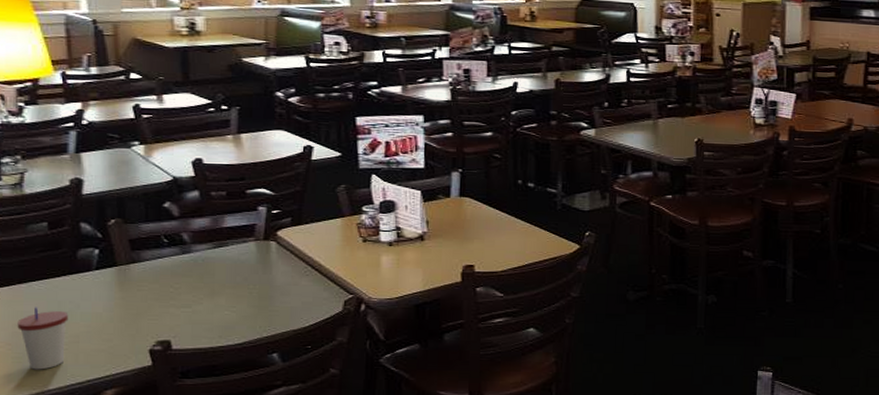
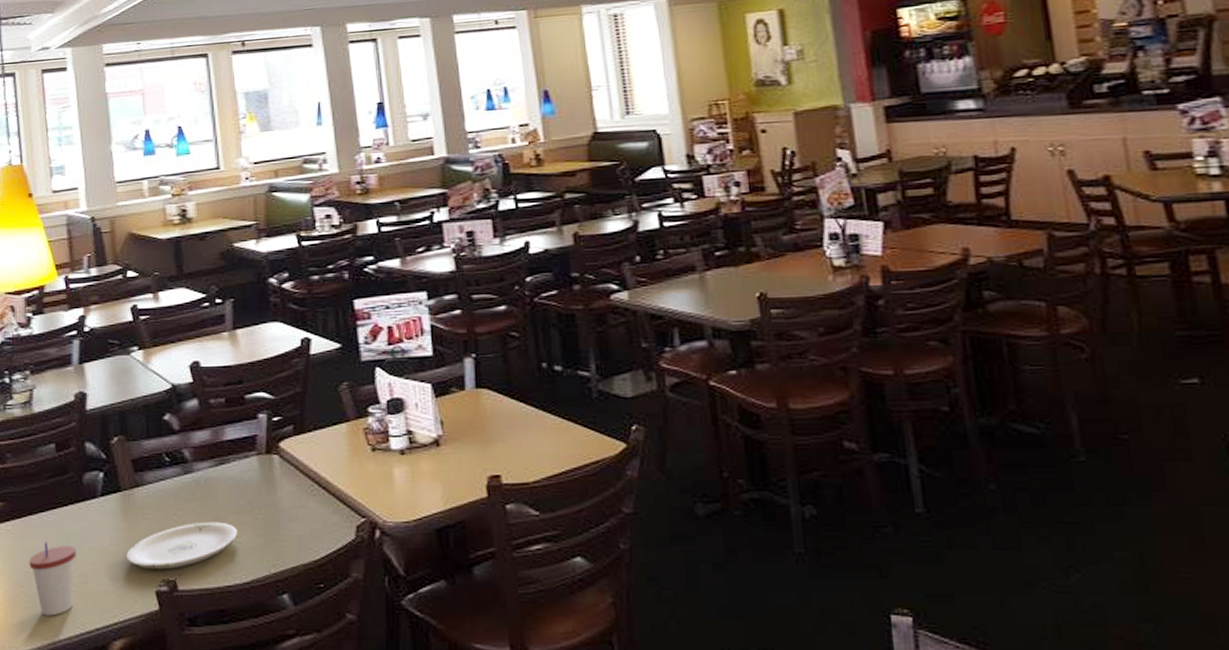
plate: none [121,294,233,332] -> present [126,521,238,569]

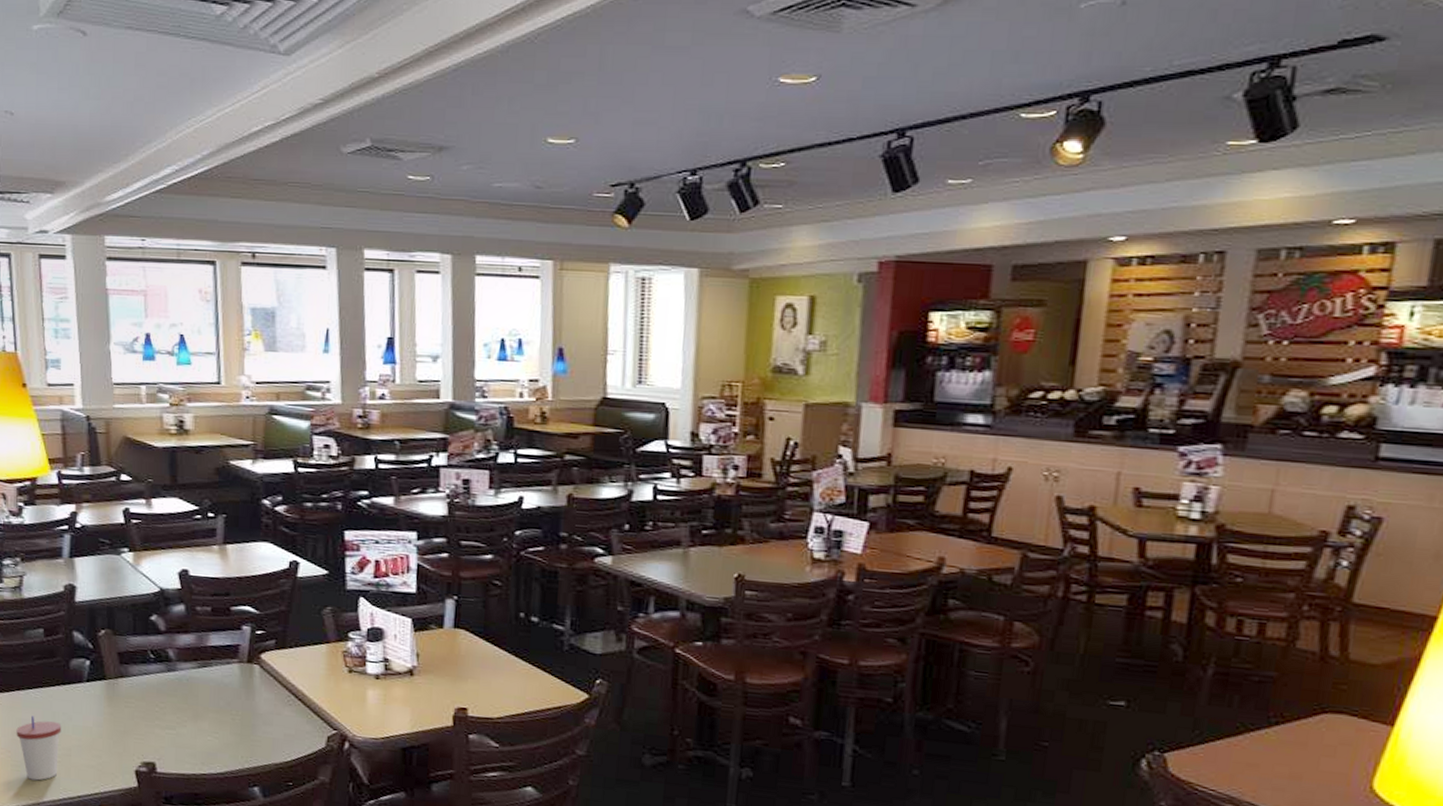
plate: present [126,521,238,569] -> none [109,715,216,753]

